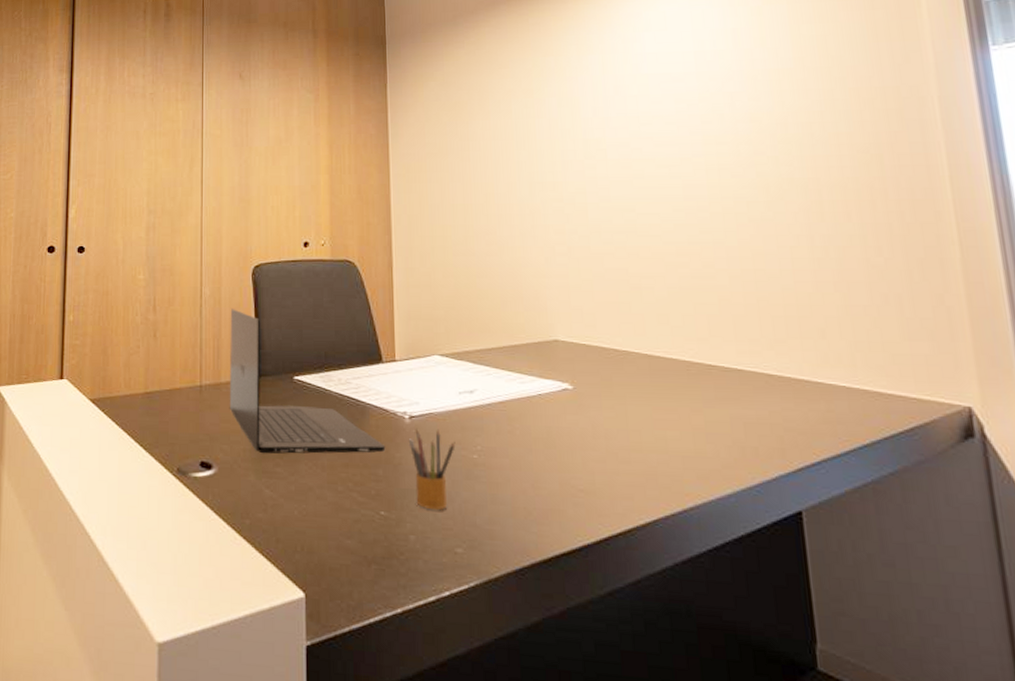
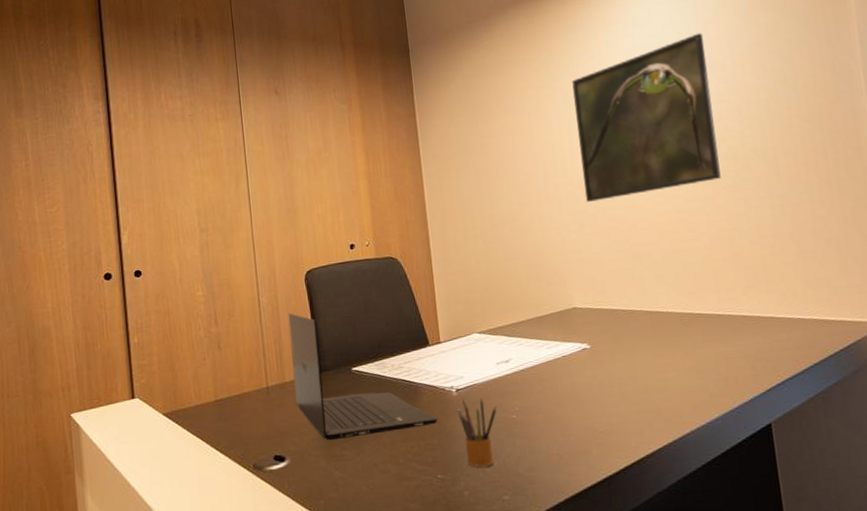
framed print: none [569,42,747,221] -> present [572,33,721,202]

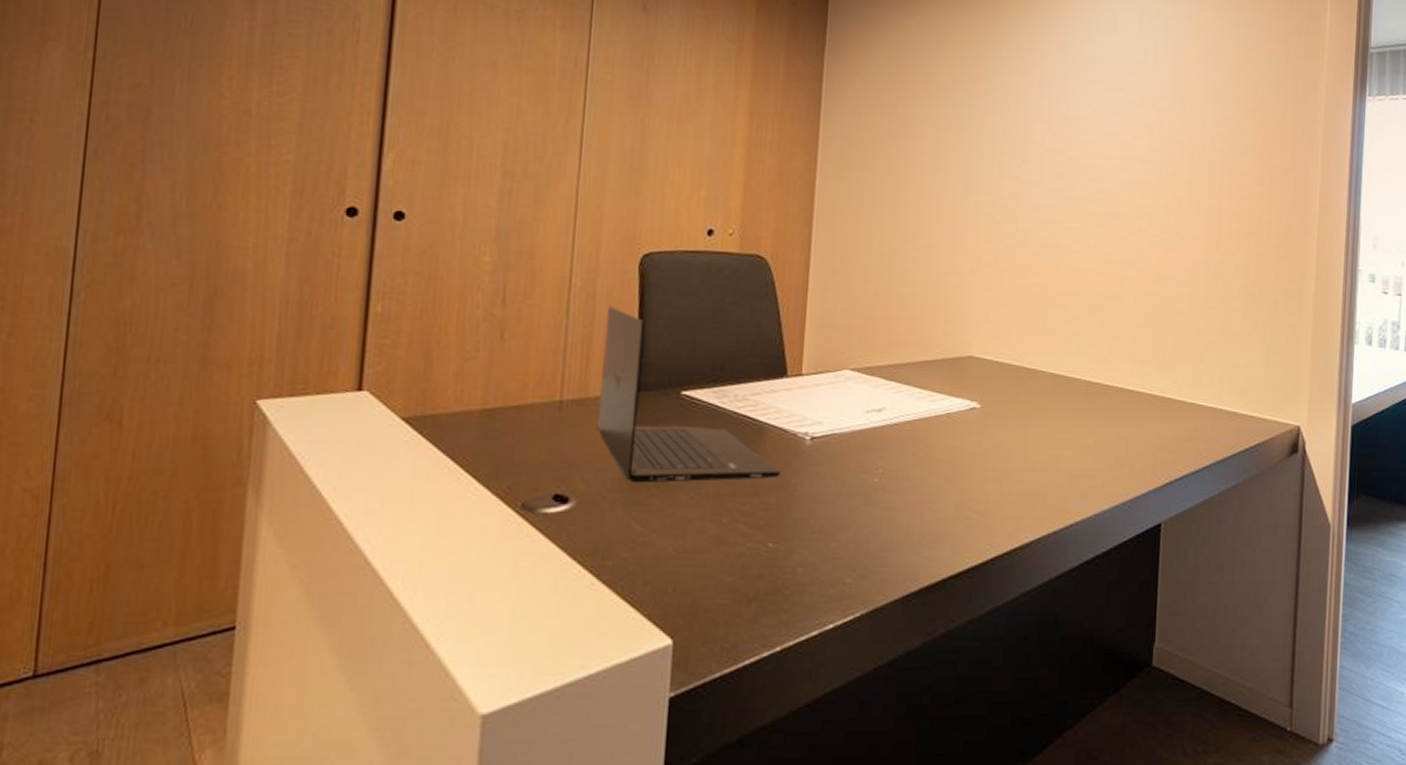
pencil box: present [457,398,497,467] -> none [806,451,857,539]
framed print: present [572,33,721,202] -> none [1006,56,1170,233]

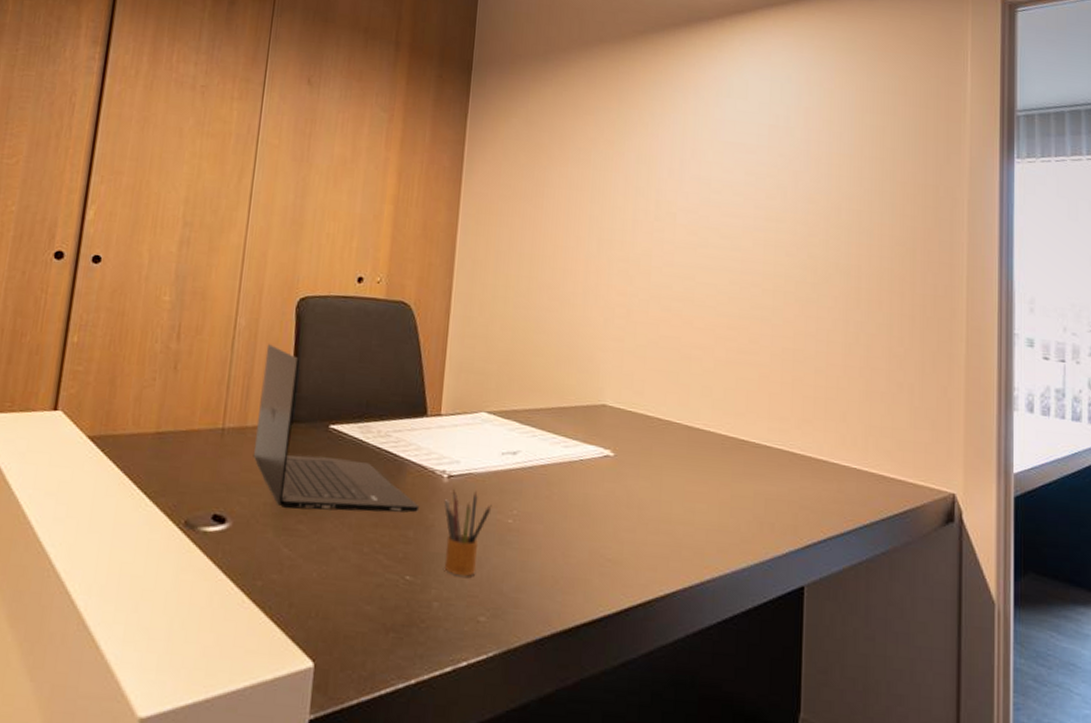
pencil box: none [806,451,857,539] -> present [444,489,492,576]

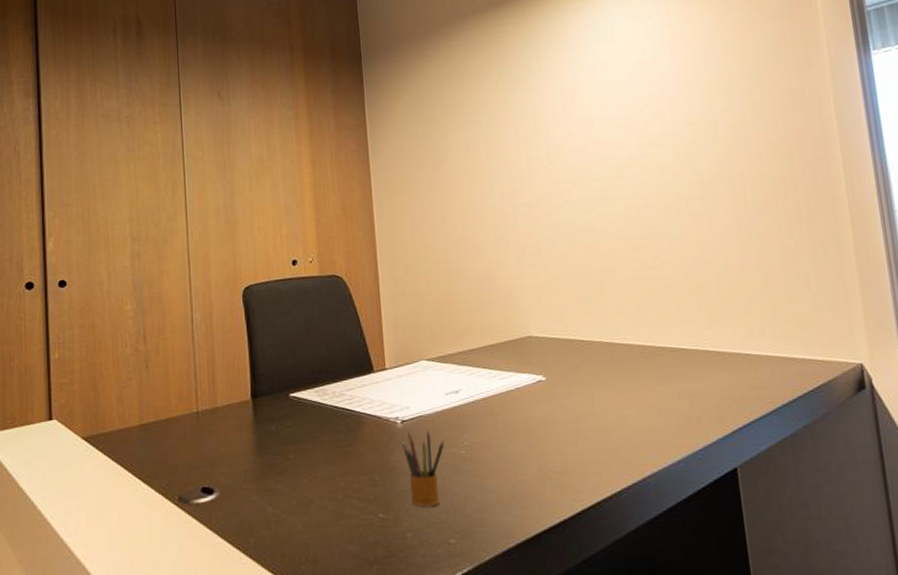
laptop: present [254,344,420,513] -> none [223,332,381,473]

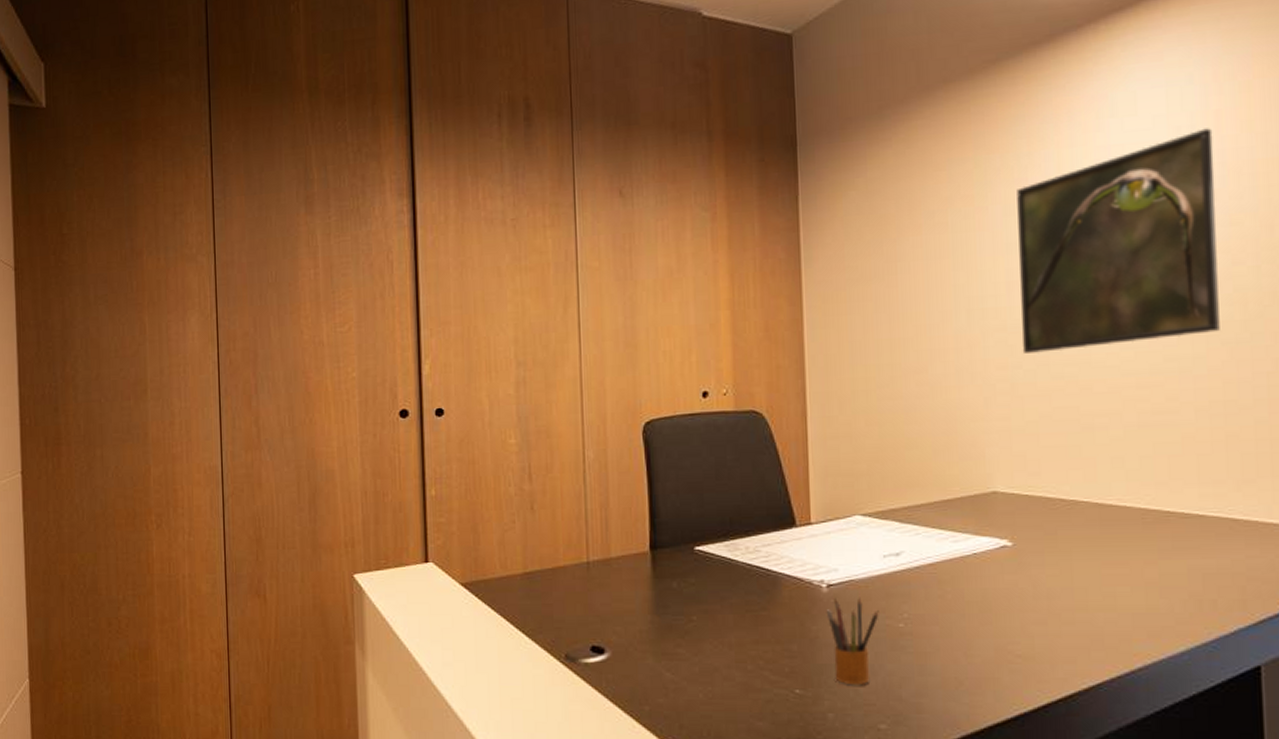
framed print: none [531,52,686,224] -> present [1017,128,1220,353]

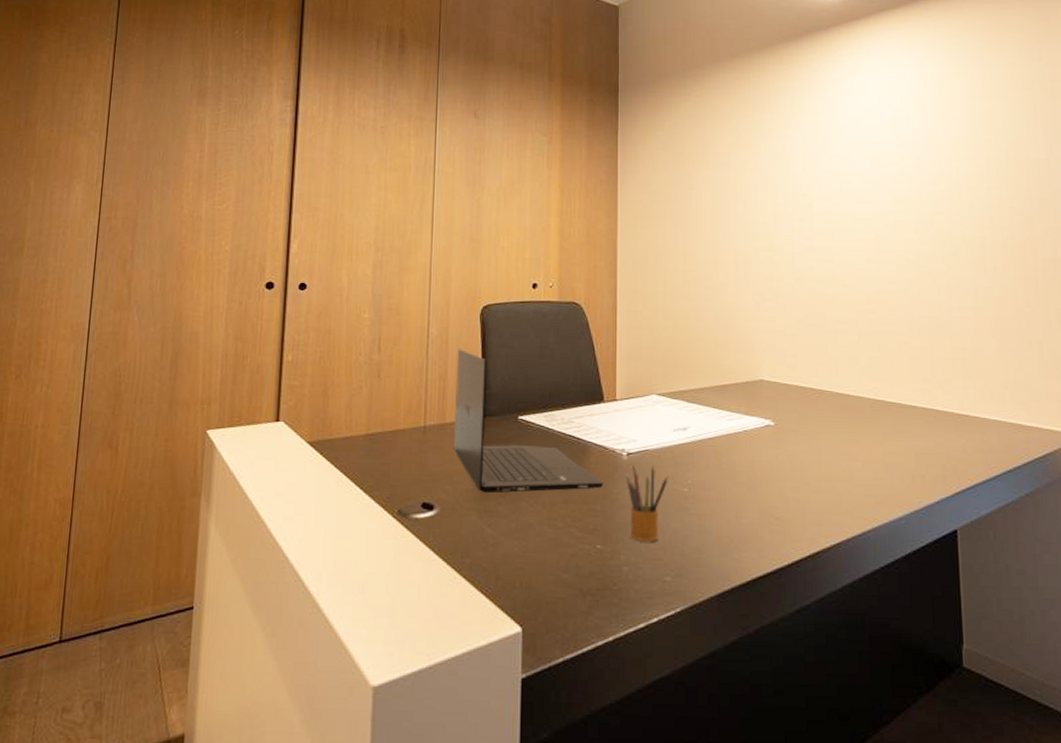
laptop: none [618,473,801,634] -> present [454,349,604,493]
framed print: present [1017,128,1220,353] -> none [782,111,926,270]

